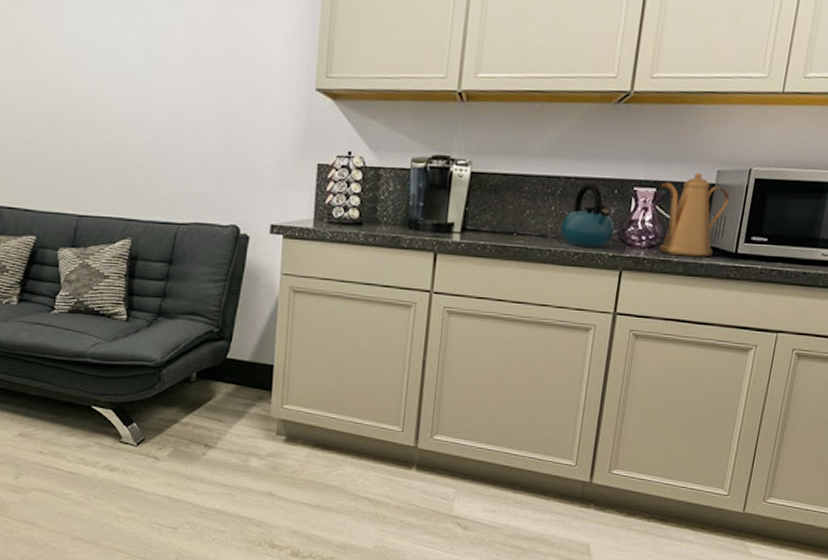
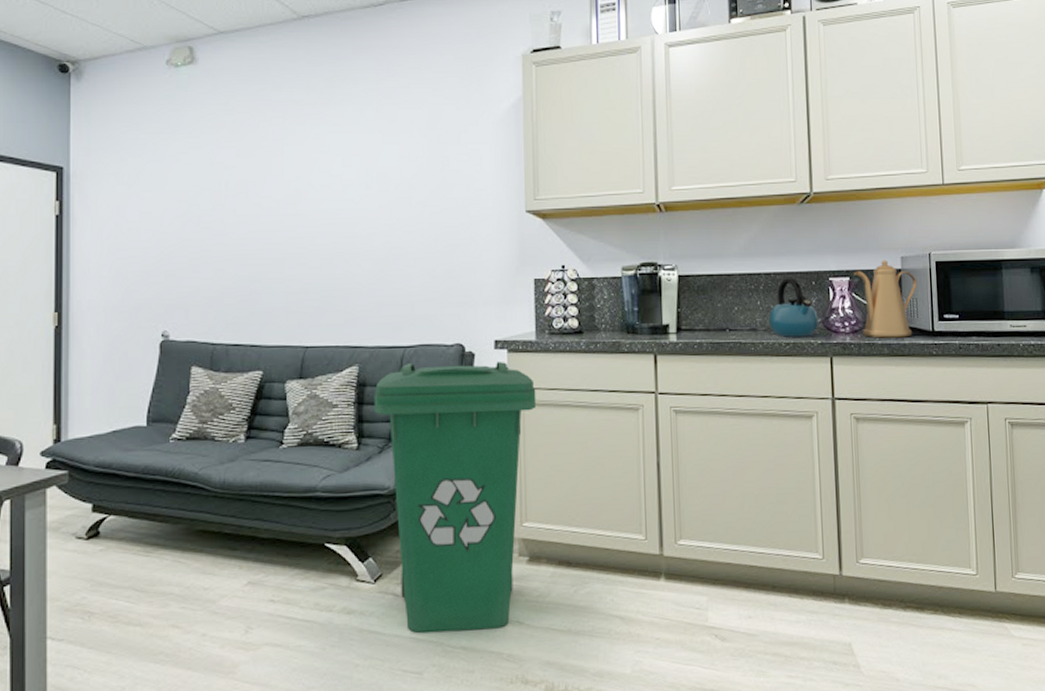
recycling bin: none [145,240,309,497] -> present [374,361,537,633]

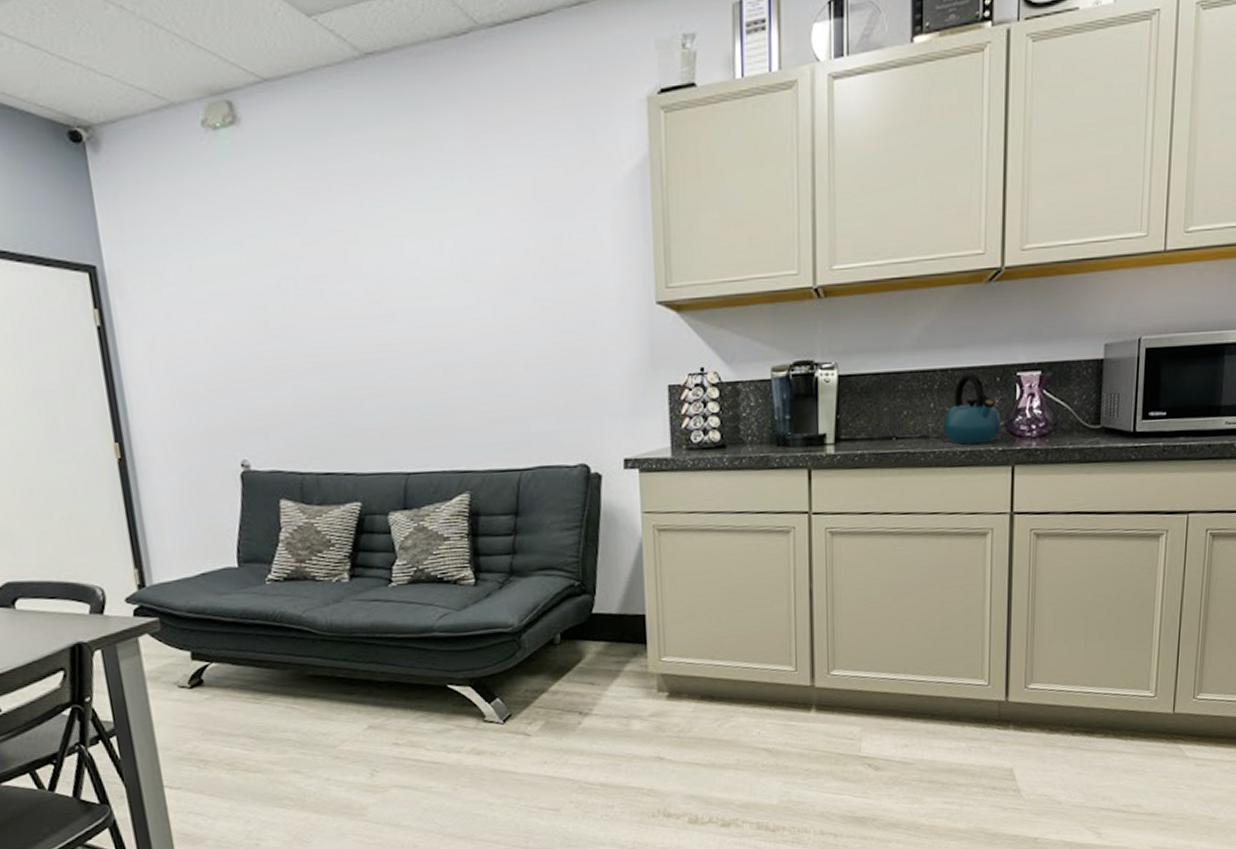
recycling bin: present [374,361,537,633] -> none [489,482,674,771]
coffee pot: present [853,260,918,338] -> none [1046,348,1122,443]

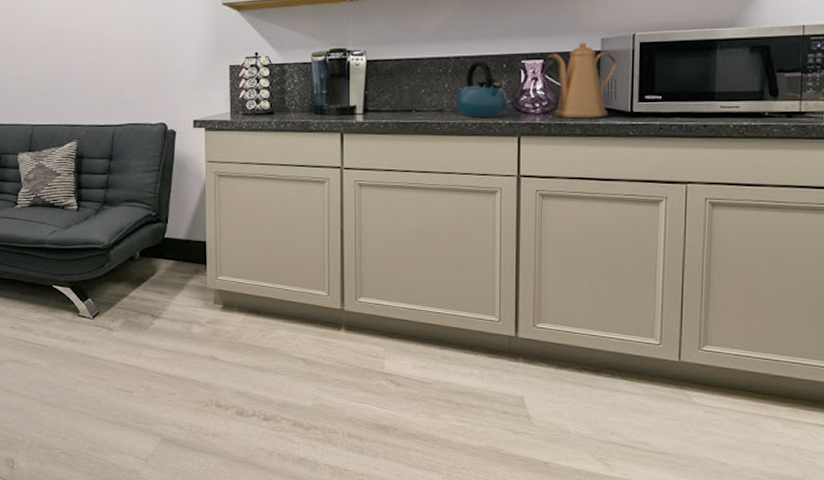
coffee pot: none [1046,348,1122,443] -> present [548,42,618,119]

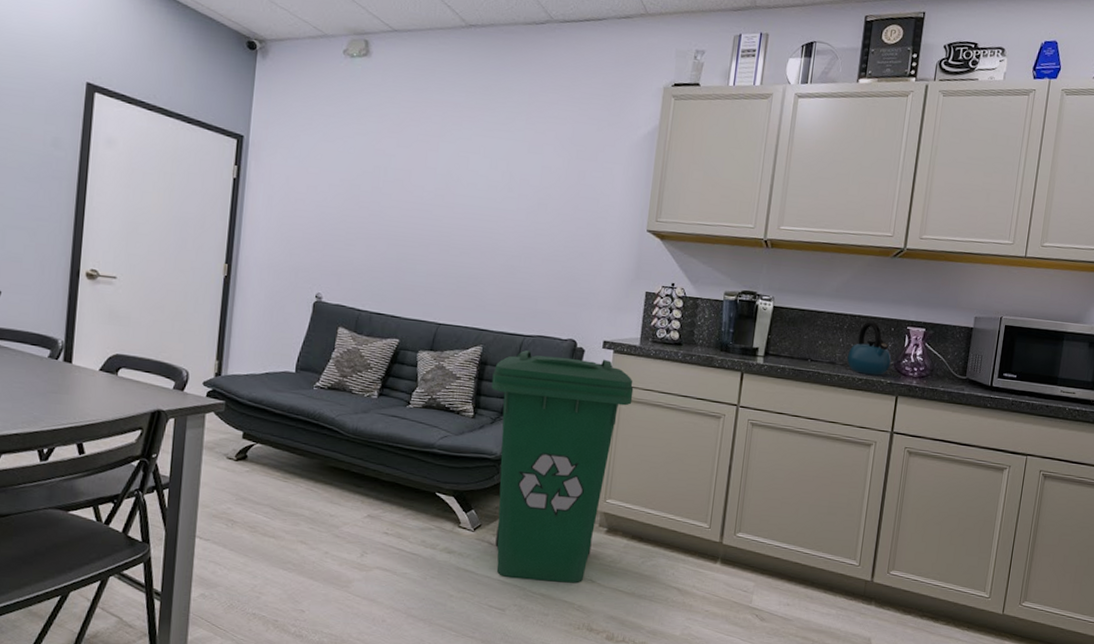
recycling bin: none [90,138,231,361] -> present [491,350,634,583]
coffee pot: present [548,42,618,119] -> none [928,317,986,389]

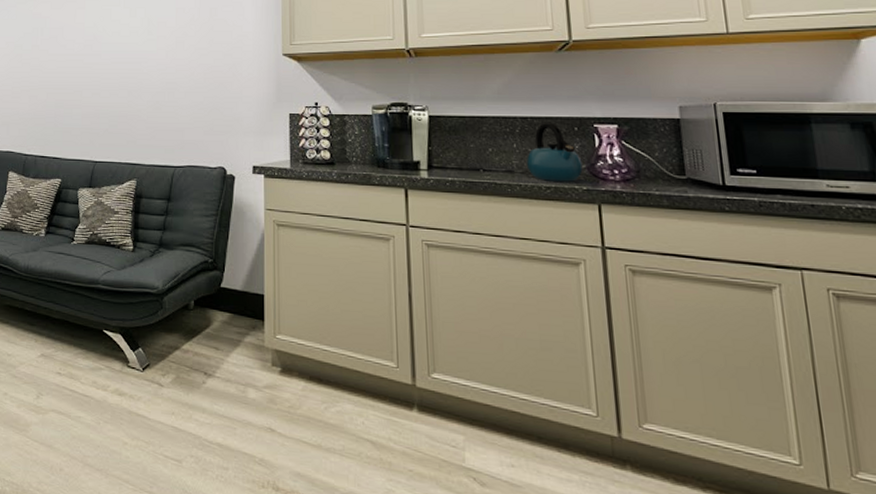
recycling bin: present [491,350,634,583] -> none [148,180,290,432]

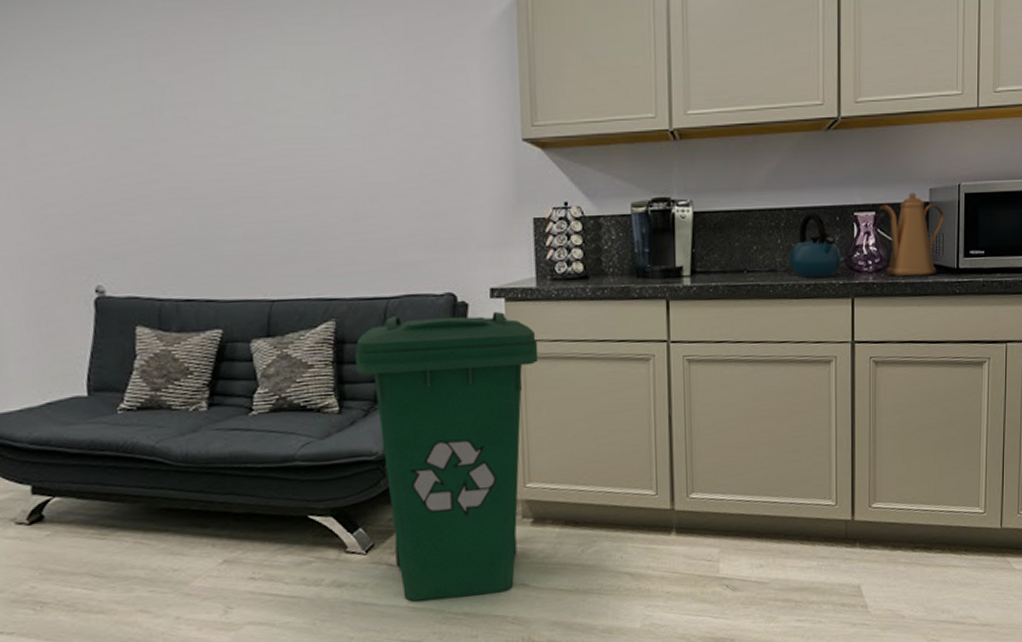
recycling bin: none [148,180,290,432] -> present [355,311,539,602]
coffee pot: none [622,109,701,190] -> present [879,192,945,277]

